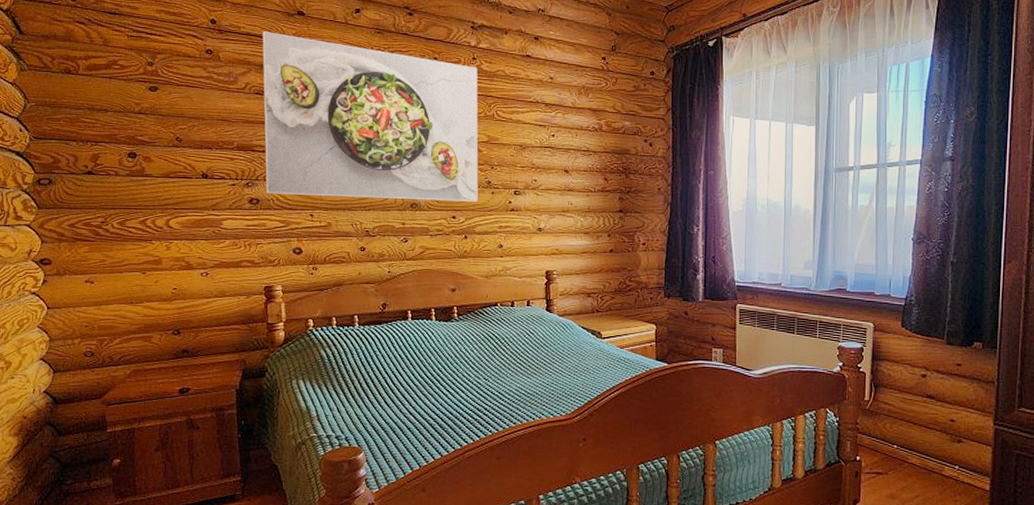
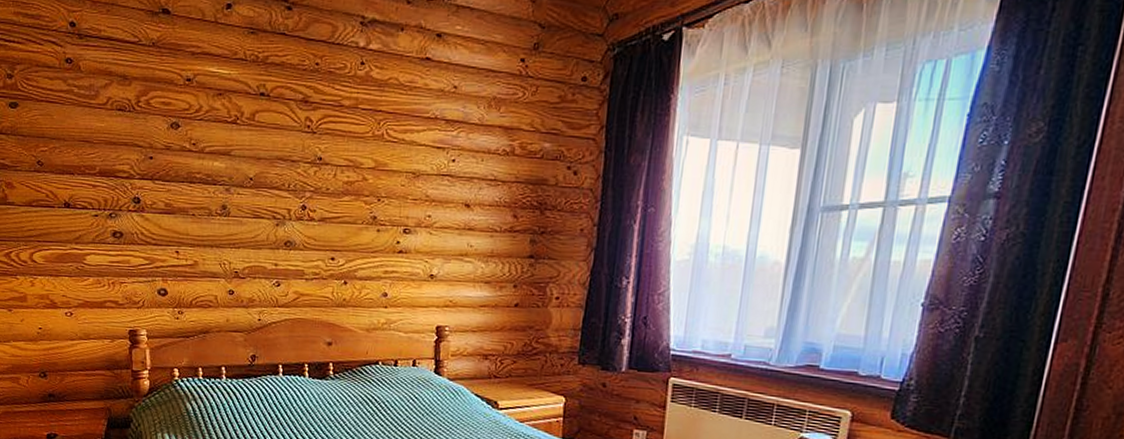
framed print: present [262,30,479,202] -> none [124,34,367,241]

